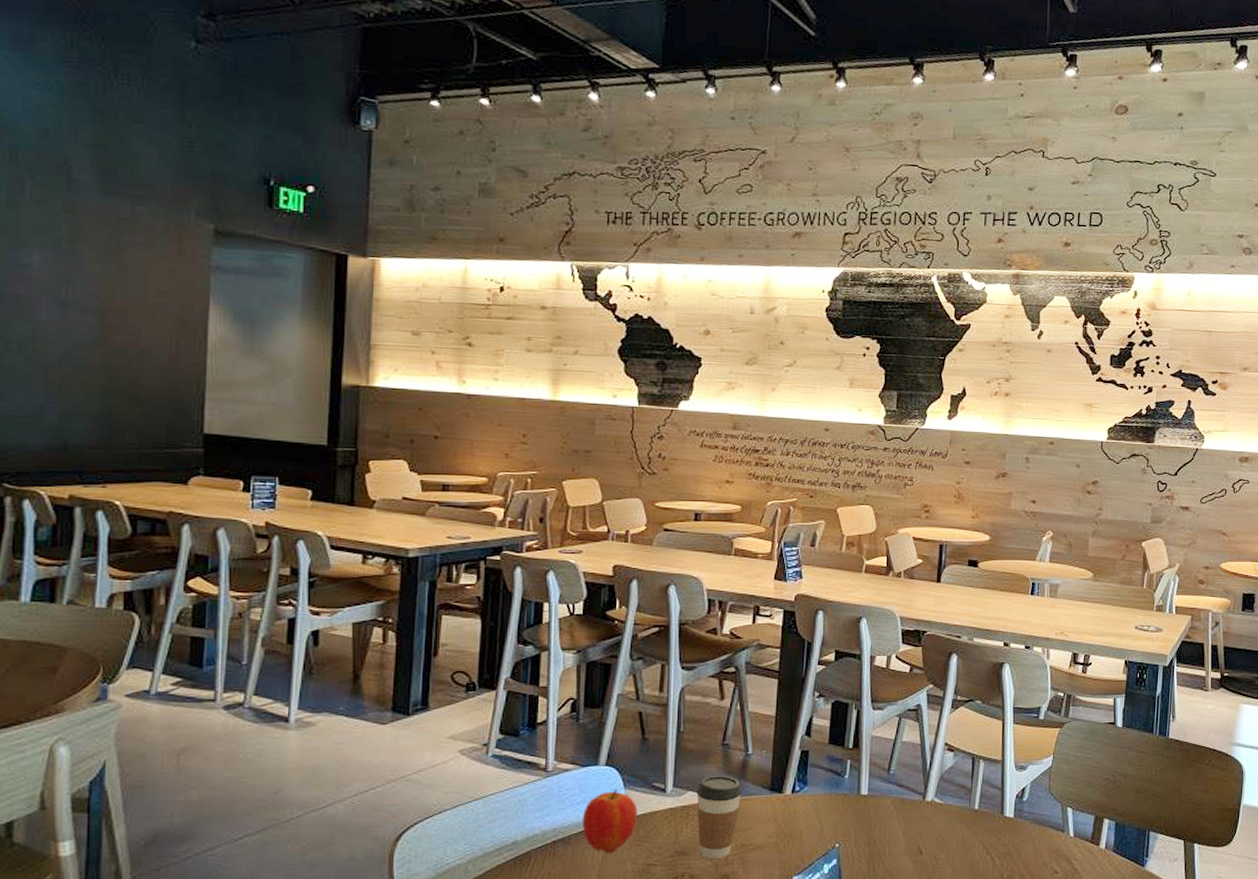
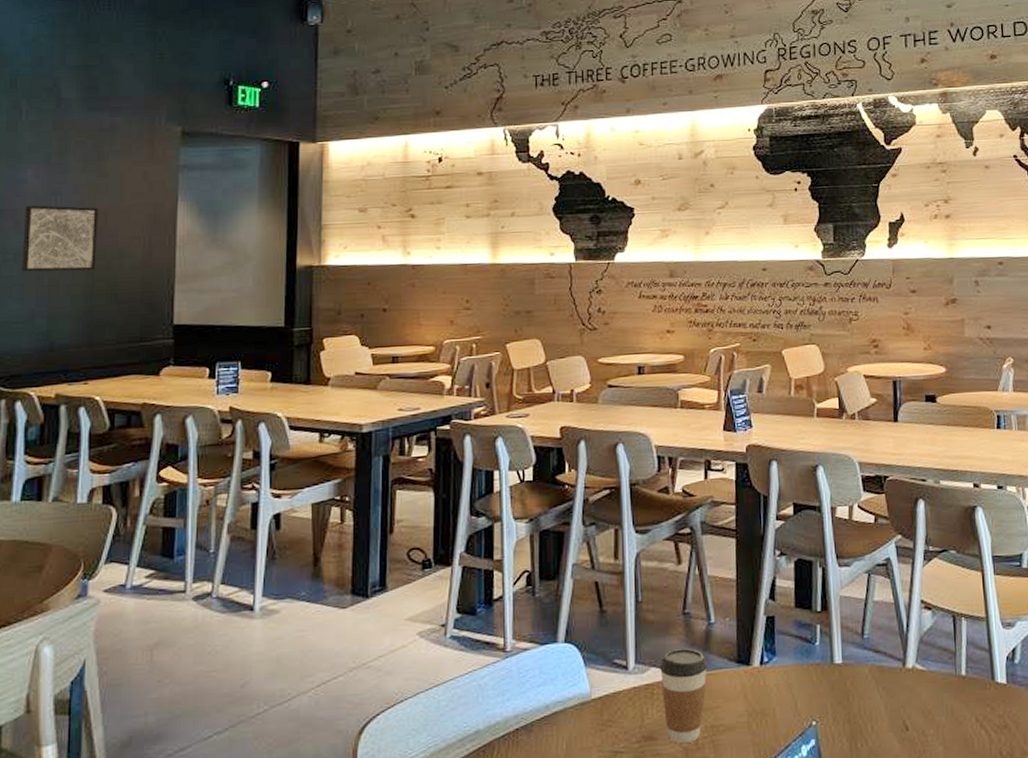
wall art: none [28,292,118,369] -> present [22,205,99,272]
apple: present [582,788,638,853] -> none [543,667,600,741]

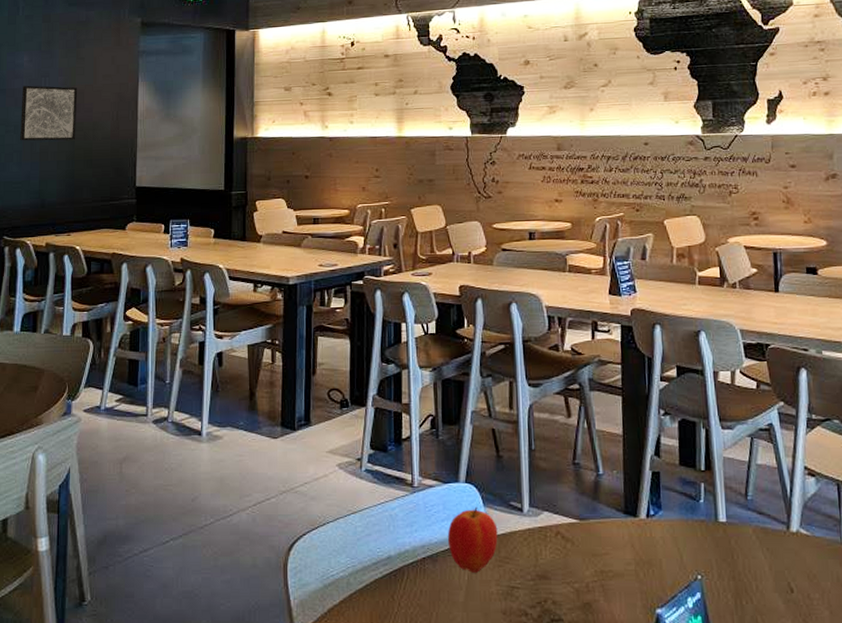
apple: none [543,667,600,741] -> present [447,506,498,573]
coffee cup: present [660,648,709,744] -> none [552,497,598,586]

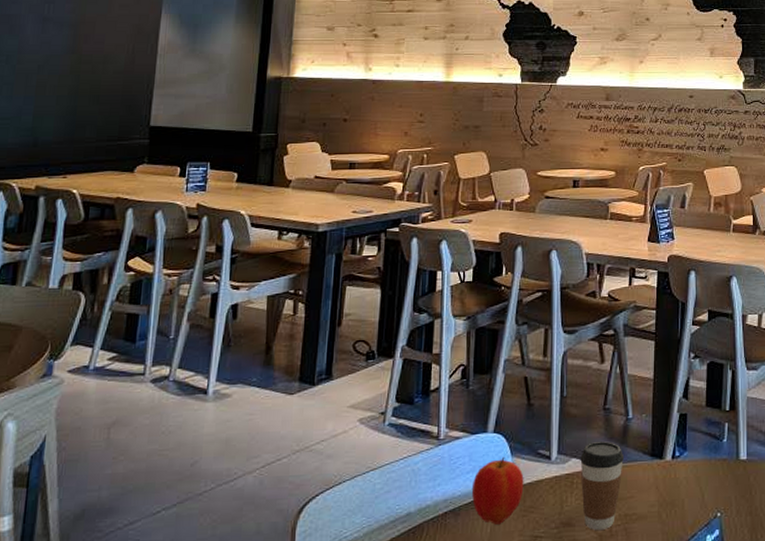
wall art: present [20,85,78,141] -> none [13,12,88,73]
coffee cup: none [552,497,598,586] -> present [580,441,625,531]

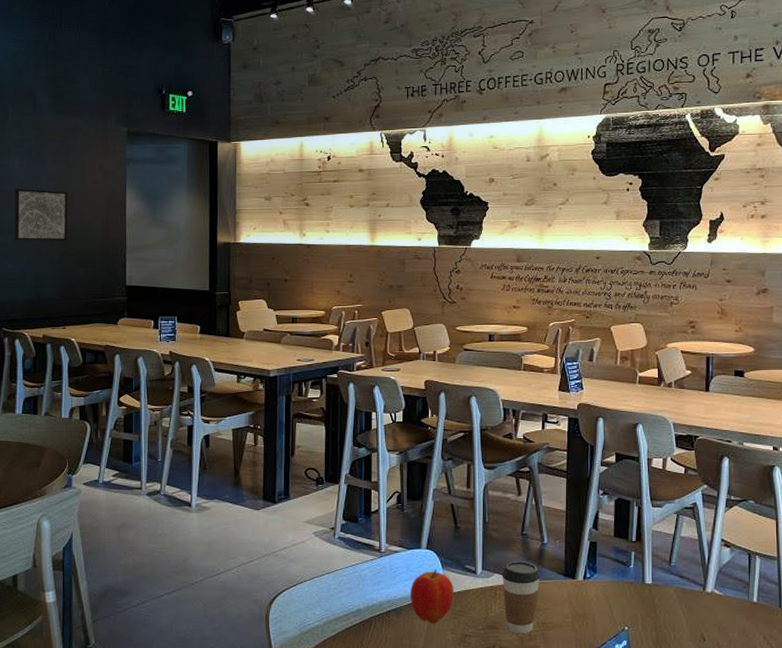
wall art: none [13,12,88,73] -> present [14,188,68,241]

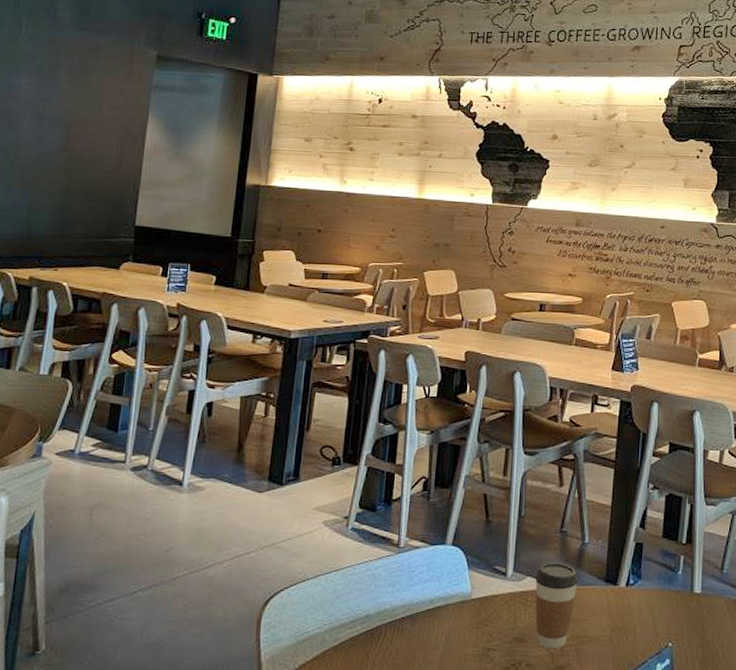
wall art: present [14,188,68,241] -> none [10,109,80,171]
apple: present [410,569,454,623] -> none [428,569,480,634]

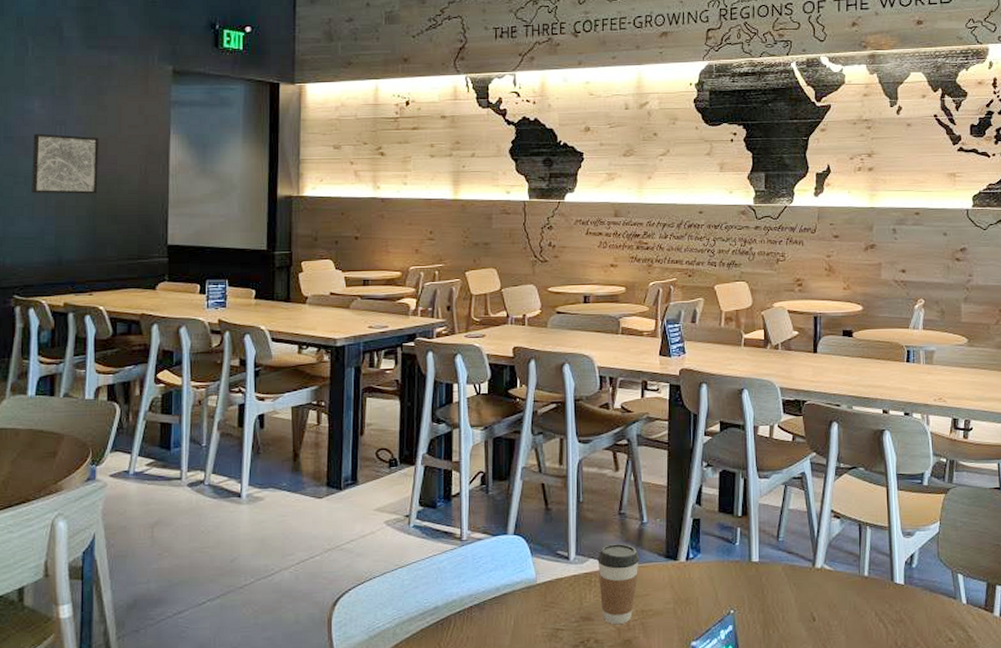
wall art: none [10,109,80,171] -> present [32,133,99,194]

